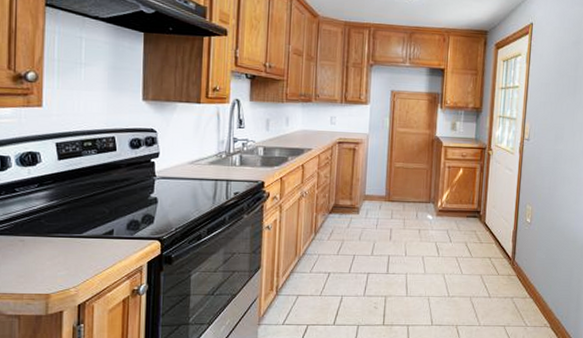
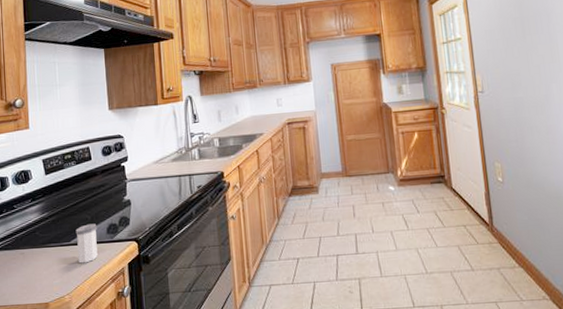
salt shaker: none [89,217,116,257] -> present [75,223,98,264]

